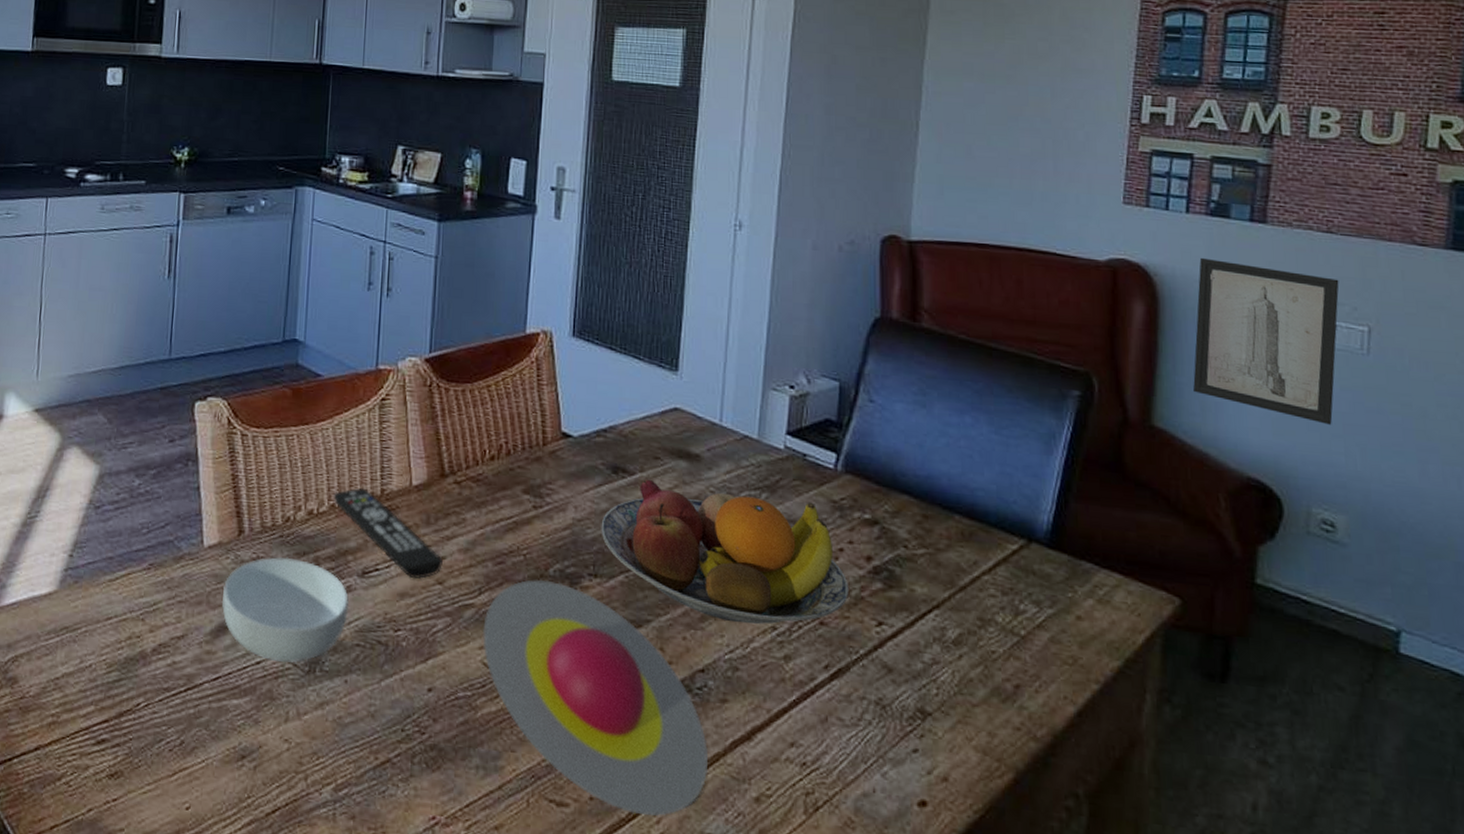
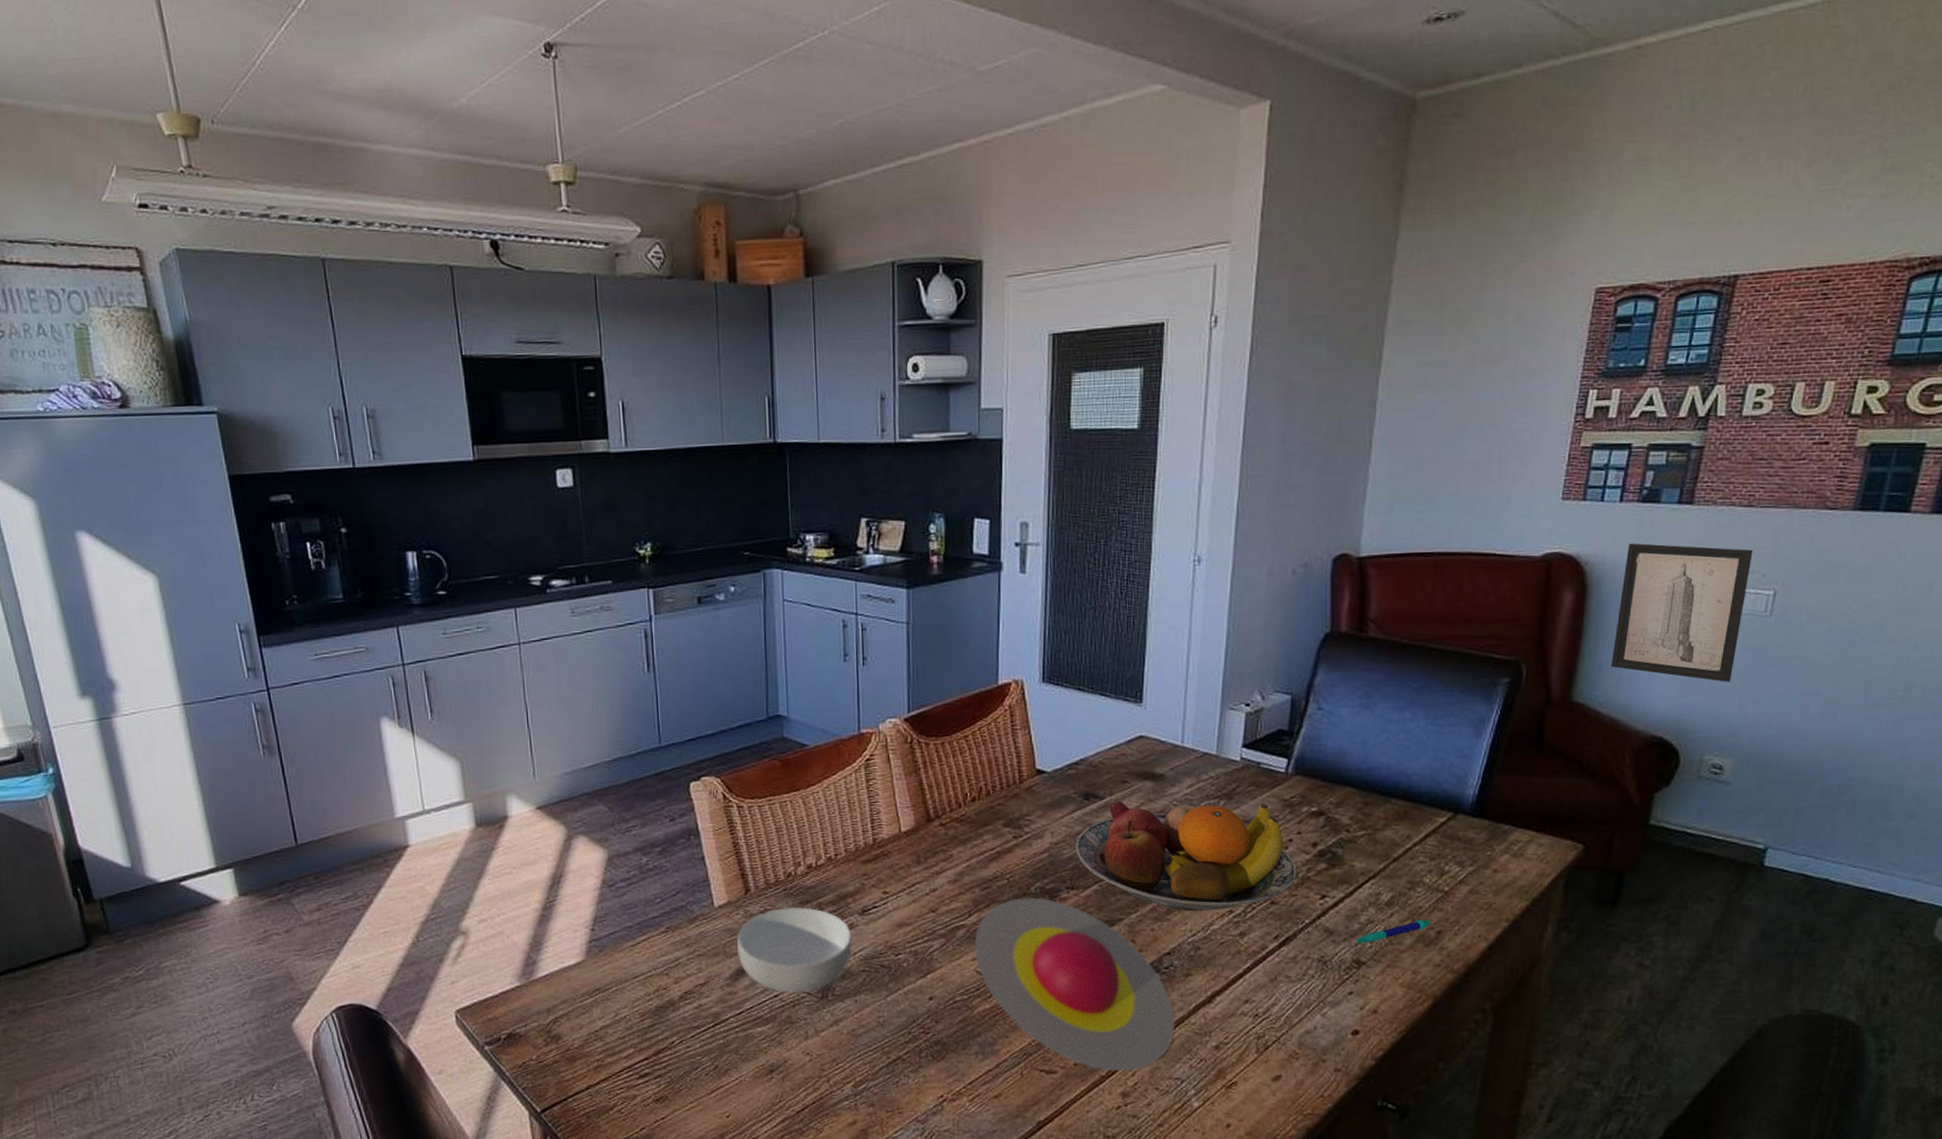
remote control: present [333,487,443,579] -> none [829,839,934,911]
pen: none [917,667,1007,689] -> present [1354,920,1431,943]

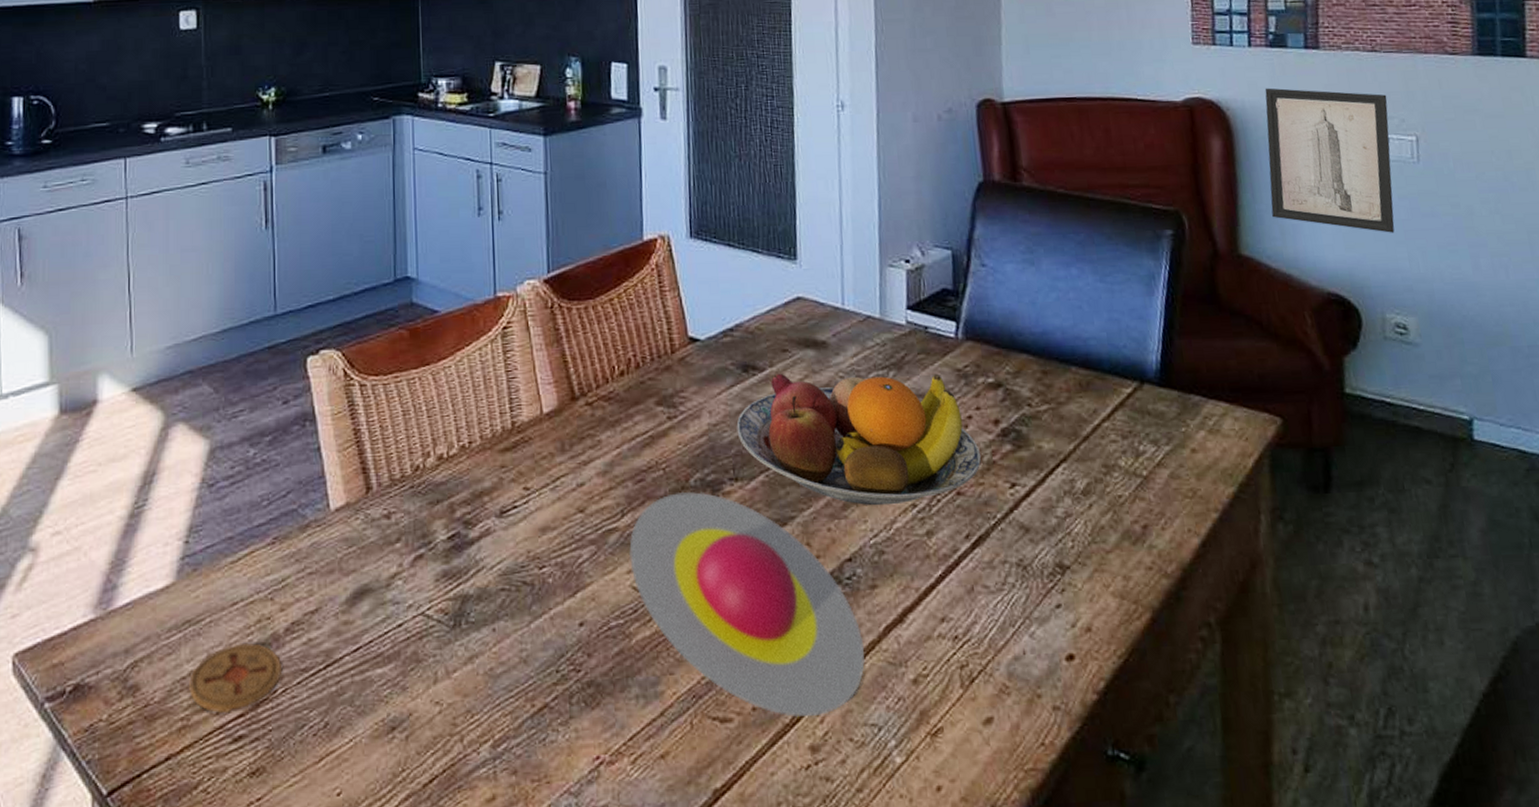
coaster: none [602,1006,677,1057] -> present [189,642,281,713]
cereal bowl: present [737,906,853,993] -> none [355,508,490,621]
pen: present [1354,920,1431,943] -> none [1053,511,1135,542]

